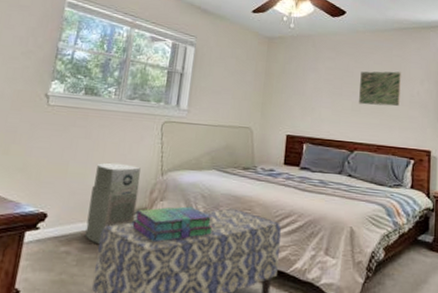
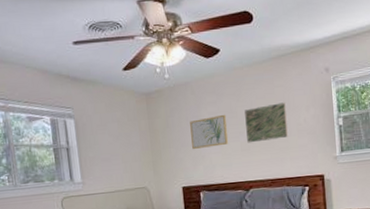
wall art: none [304,71,343,102] -> present [190,114,229,150]

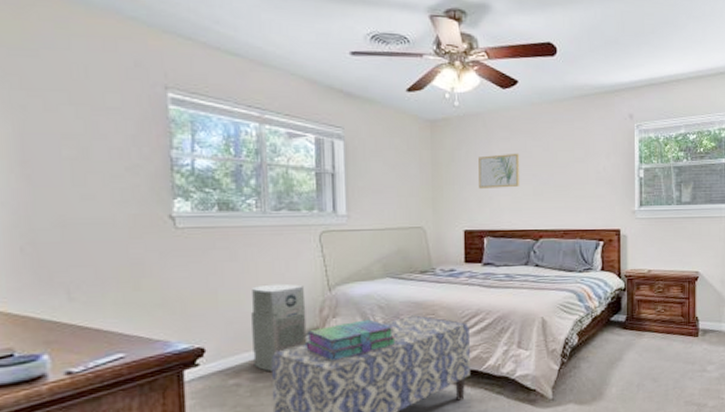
wall art: present [244,102,288,143] -> none [540,146,585,188]

